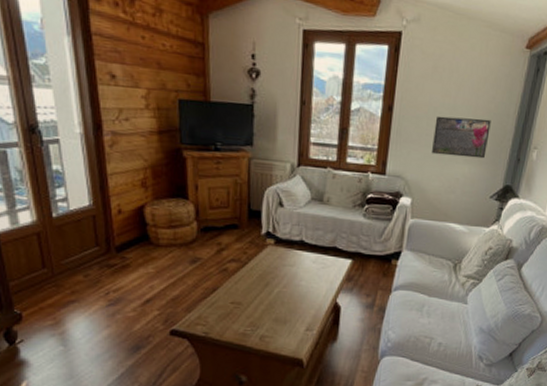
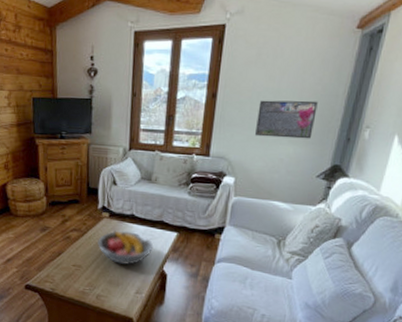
fruit bowl: none [261,259,326,298] -> present [97,230,154,265]

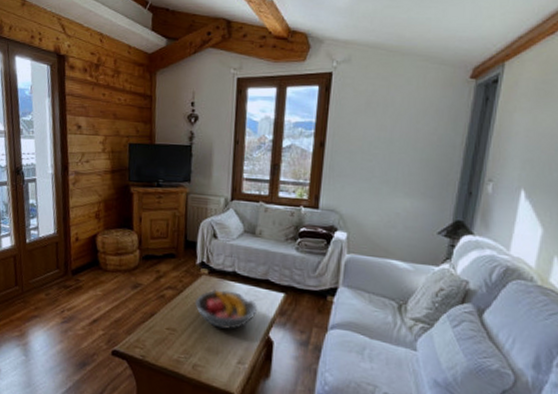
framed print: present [255,100,318,139] -> none [368,150,434,192]

